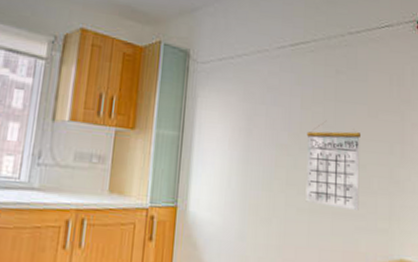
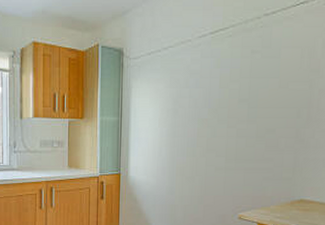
calendar: present [305,125,362,212] -> none [222,100,273,166]

